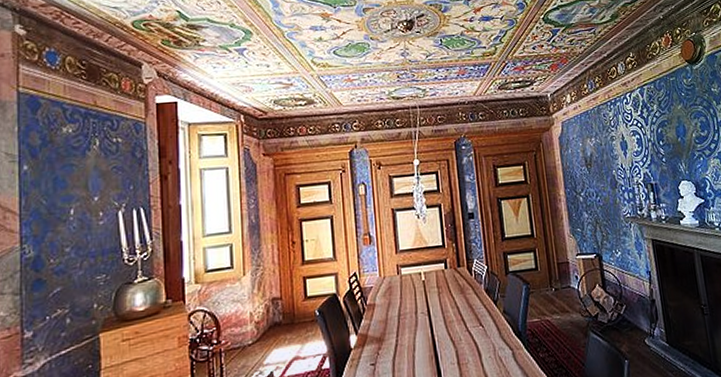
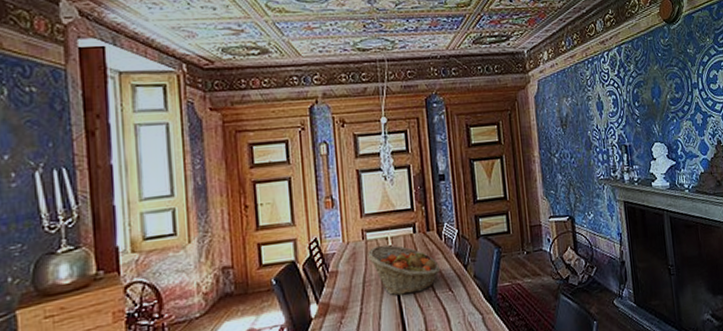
fruit basket: none [403,279,471,329] -> present [368,244,440,296]

